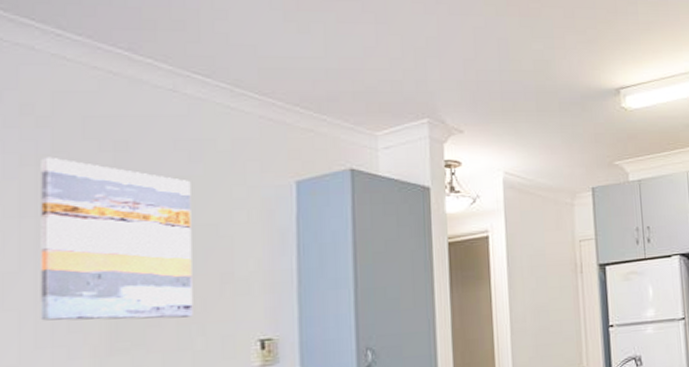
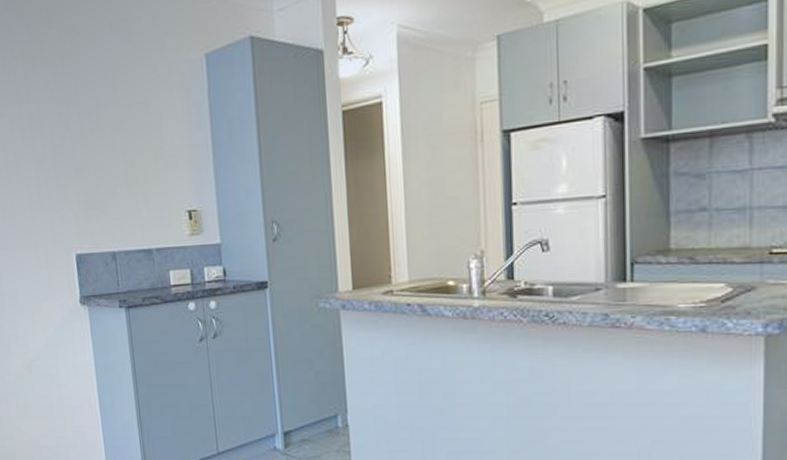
wall art: present [40,157,193,321] -> none [24,47,138,191]

